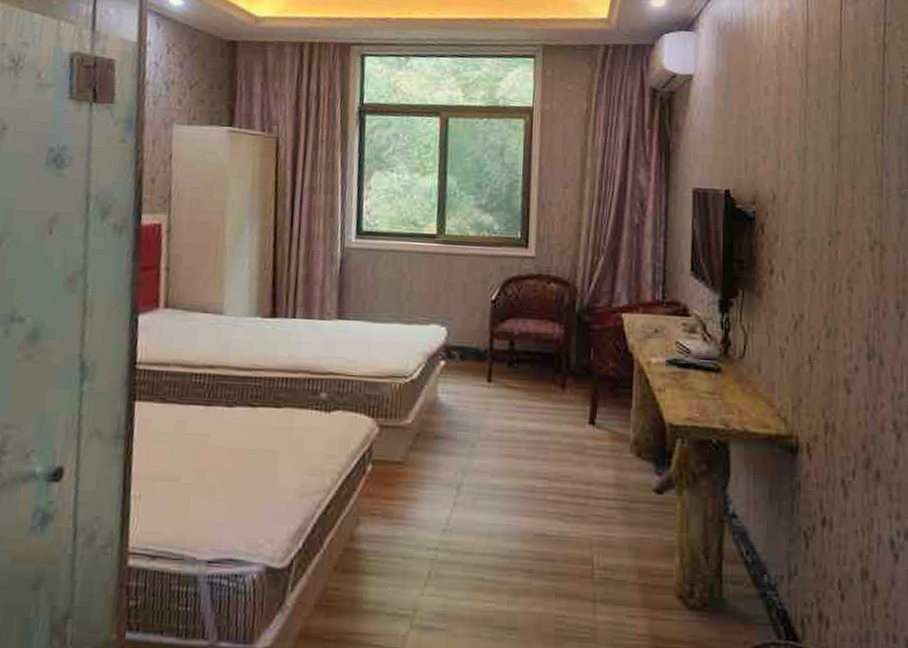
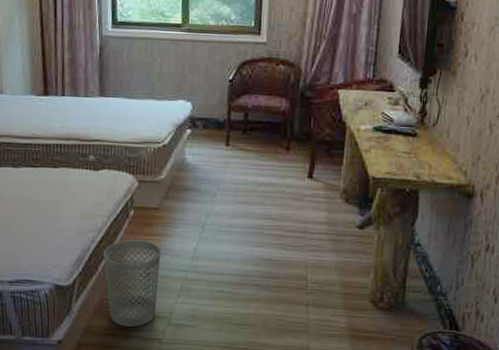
wastebasket: none [331,504,405,630] -> present [103,239,161,327]

